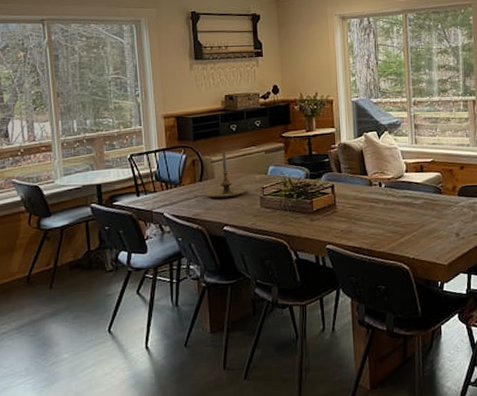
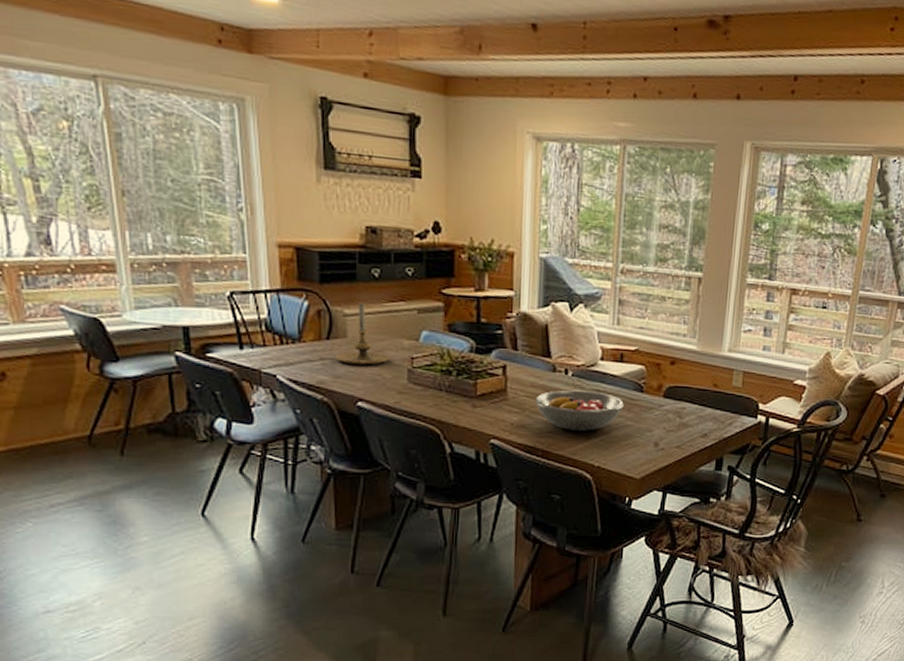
fruit bowl: none [357,197,428,231] -> present [534,390,624,431]

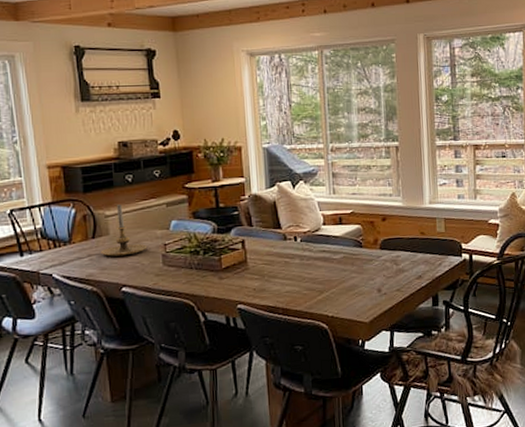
fruit bowl: present [534,390,624,431] -> none [271,252,347,288]

